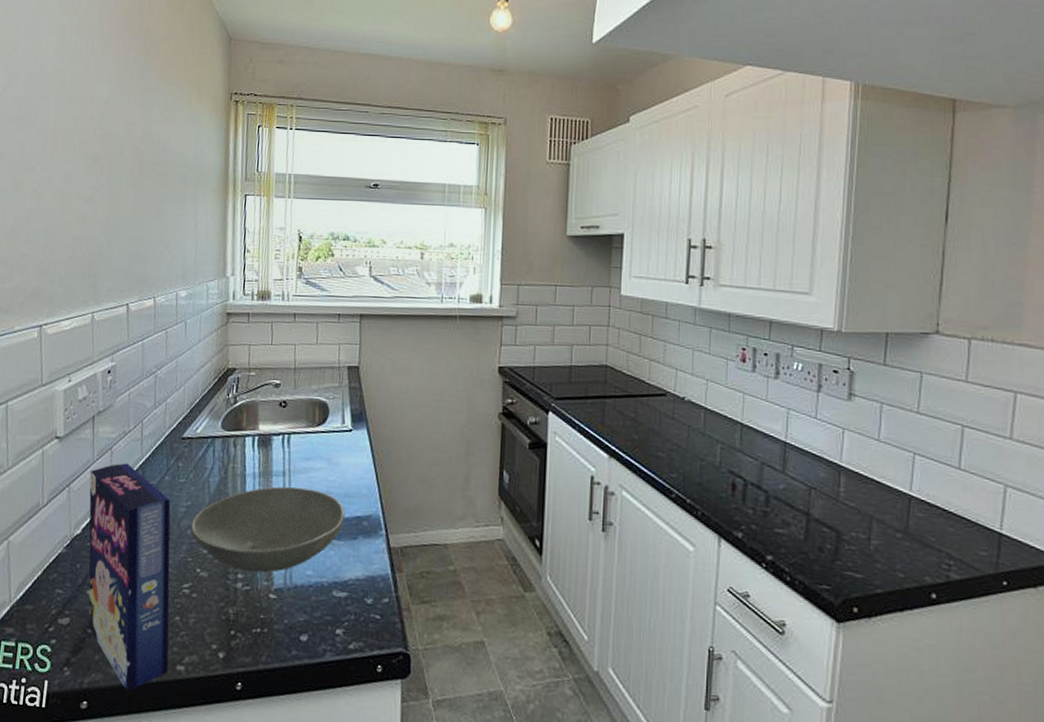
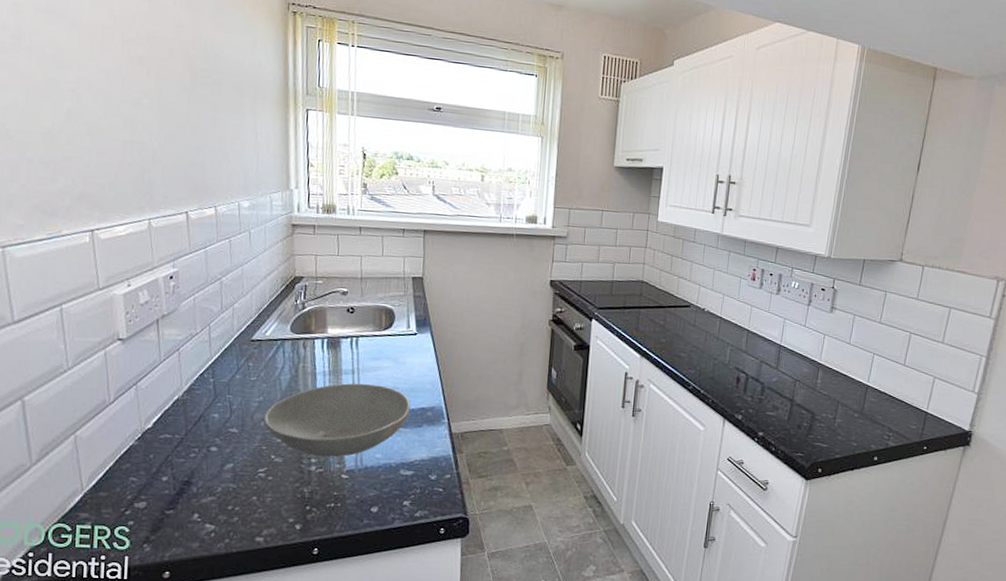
cereal box: present [88,463,171,692] -> none [157,363,248,561]

